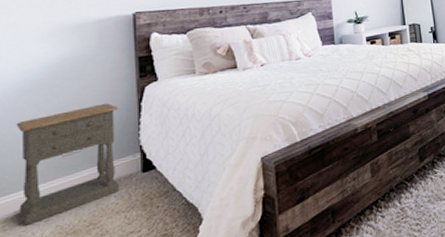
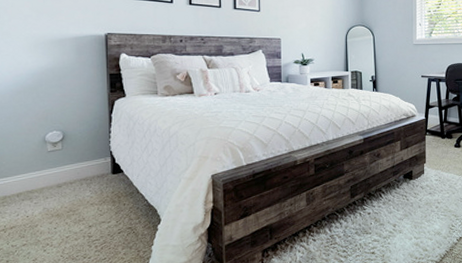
nightstand: present [16,103,119,226] -> none [10,111,93,204]

